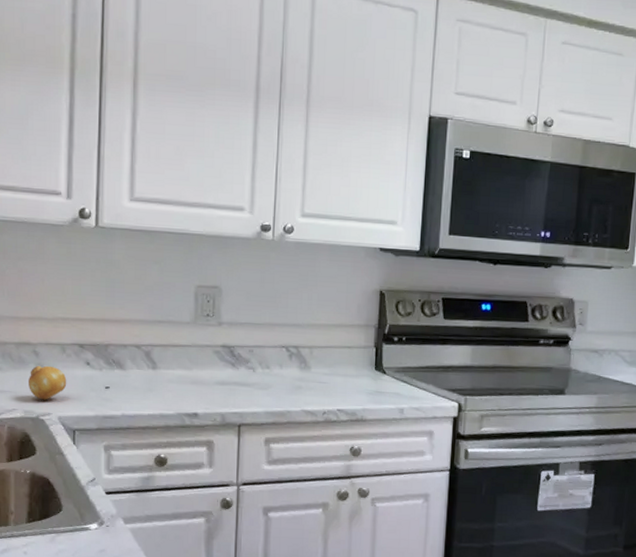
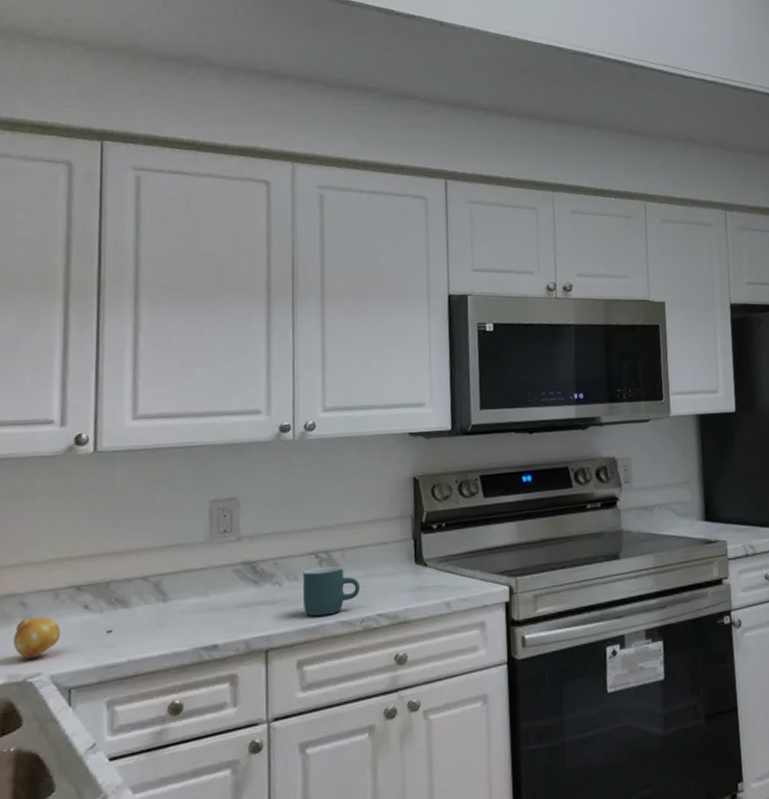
mug: none [273,360,324,404] -> present [302,566,360,617]

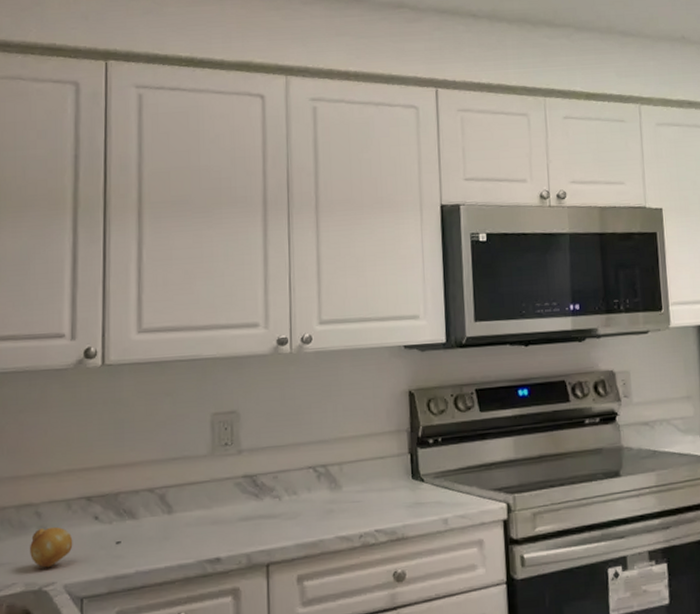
mug: present [302,566,360,617] -> none [301,480,357,532]

